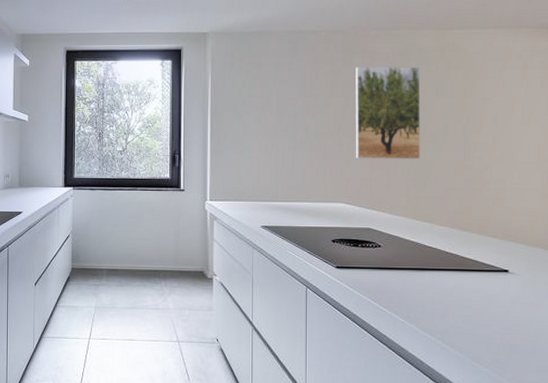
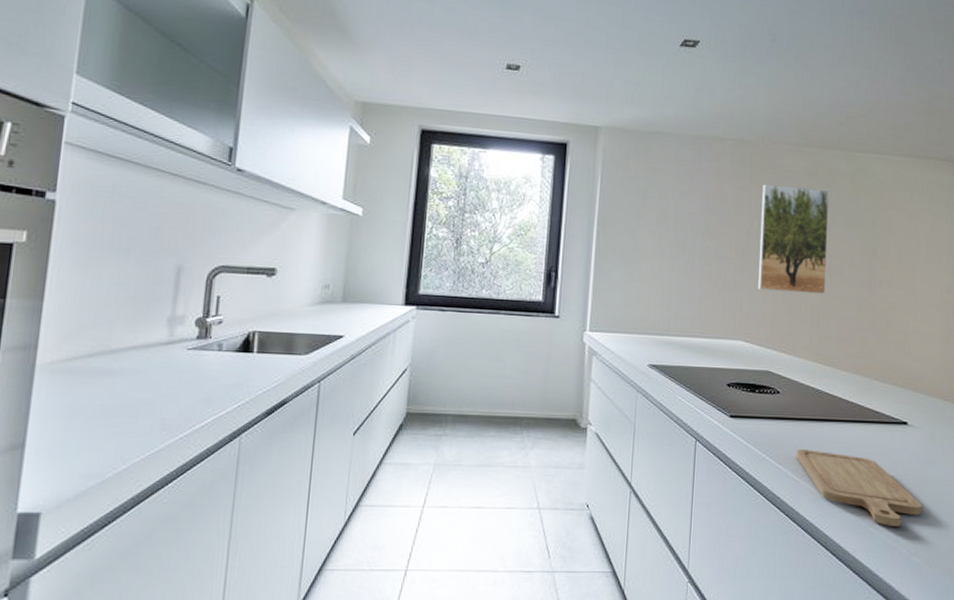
chopping board: none [399,294,527,363] -> present [796,449,923,528]

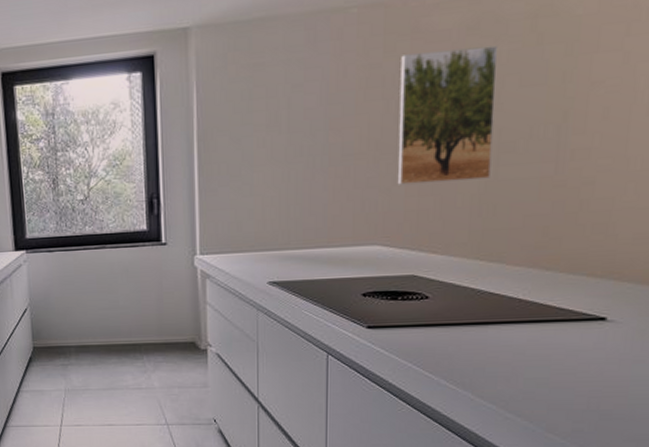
chopping board: present [796,449,923,528] -> none [451,355,623,433]

